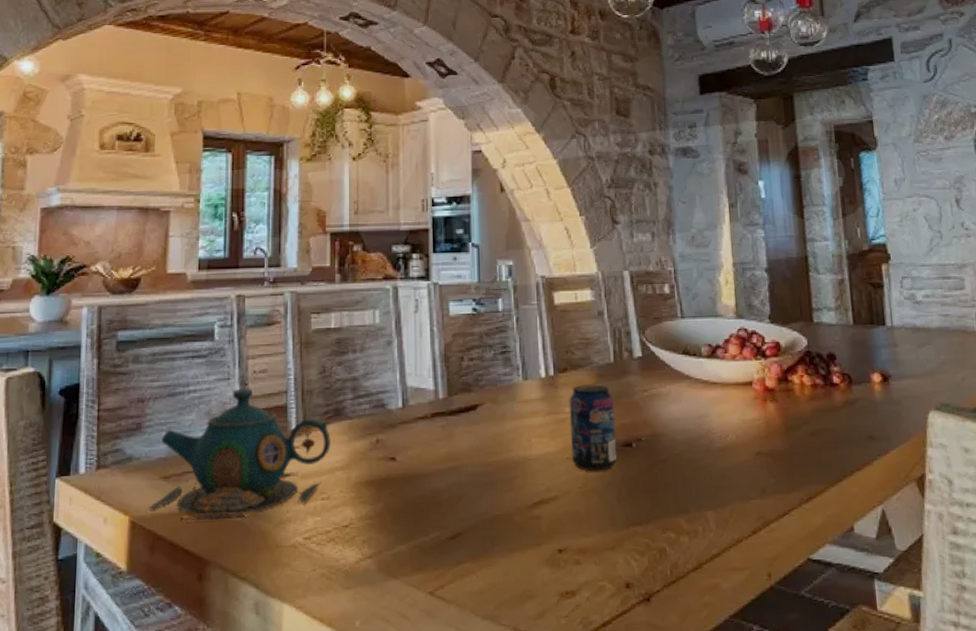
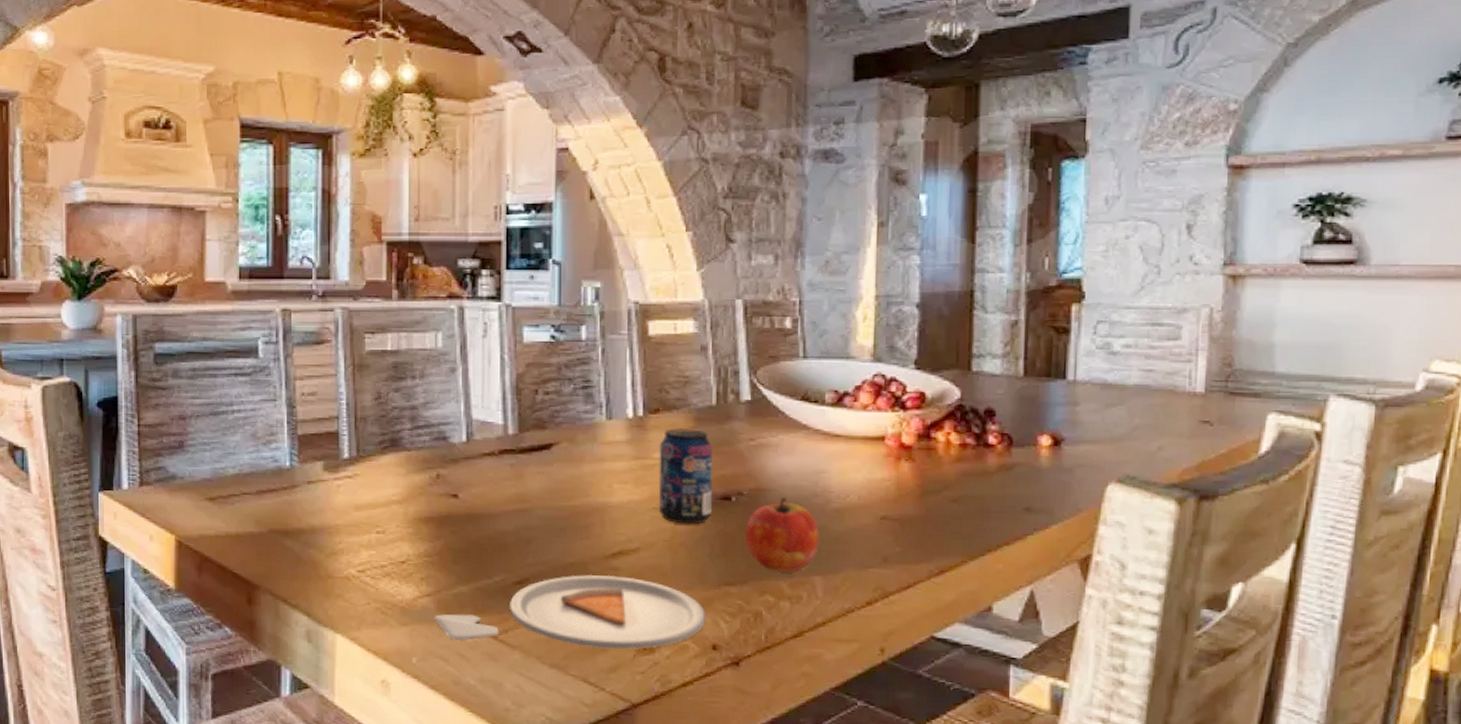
teapot: present [147,389,332,521] -> none [193,412,388,547]
dinner plate: none [376,523,619,600] -> present [435,574,706,650]
apple: none [645,441,709,510] -> present [745,497,820,573]

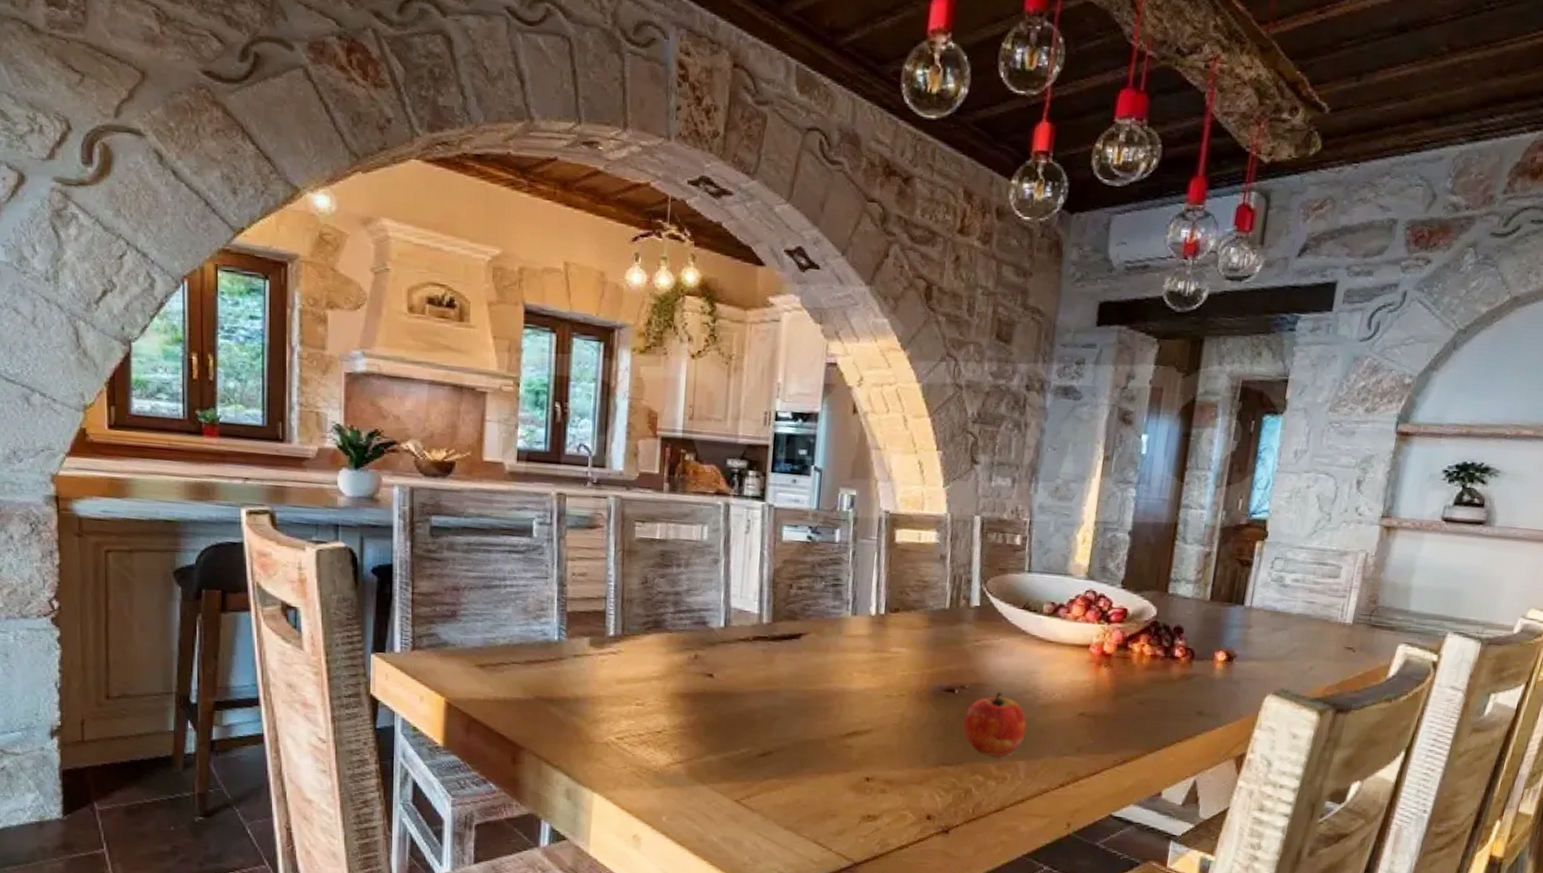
dinner plate: present [435,574,706,650] -> none [685,750,924,817]
beverage can: present [658,429,713,525] -> none [891,627,943,712]

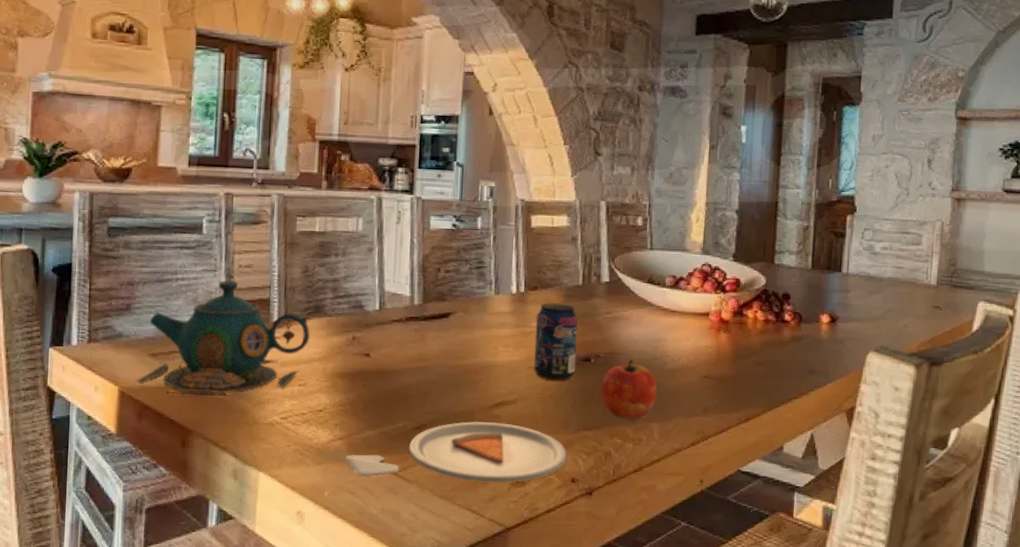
teapot: none [463,589,649,714] -> present [136,281,311,397]
dinner plate: none [685,750,924,817] -> present [345,421,568,483]
beverage can: none [891,627,943,712] -> present [533,303,578,381]

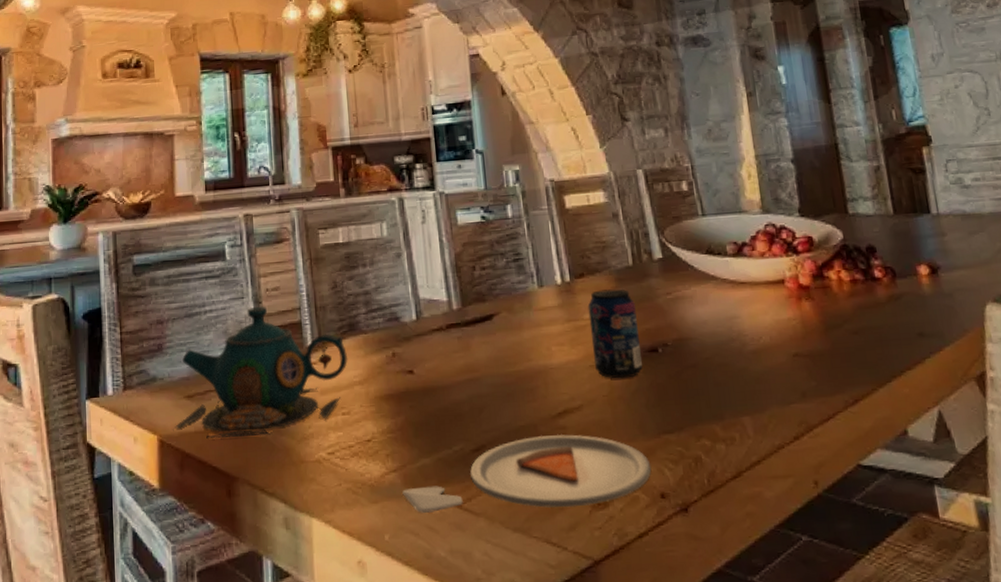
apple: present [600,360,658,420] -> none [674,344,743,416]

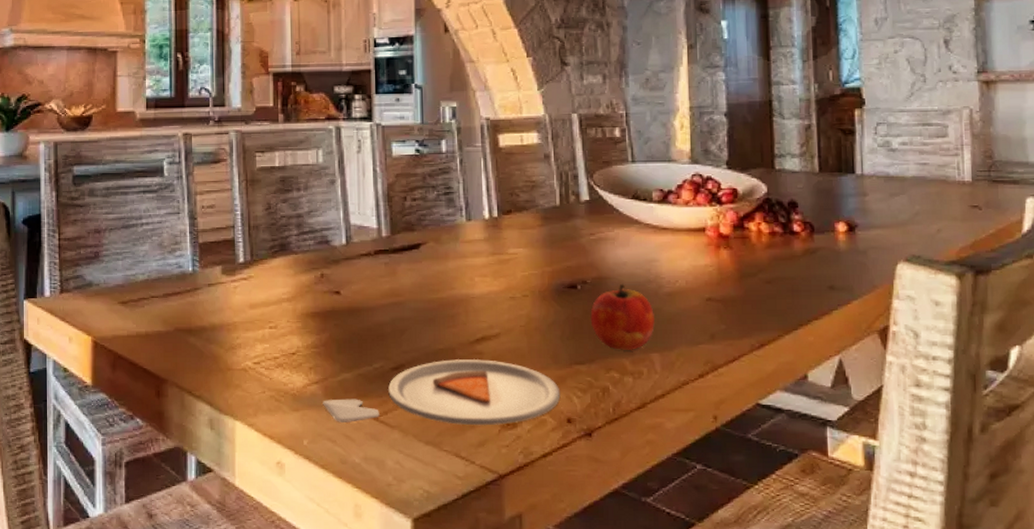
teapot: present [174,307,348,438] -> none [108,223,278,343]
beverage can: present [587,289,643,379] -> none [513,227,560,311]
apple: none [674,344,743,416] -> present [590,284,656,351]

